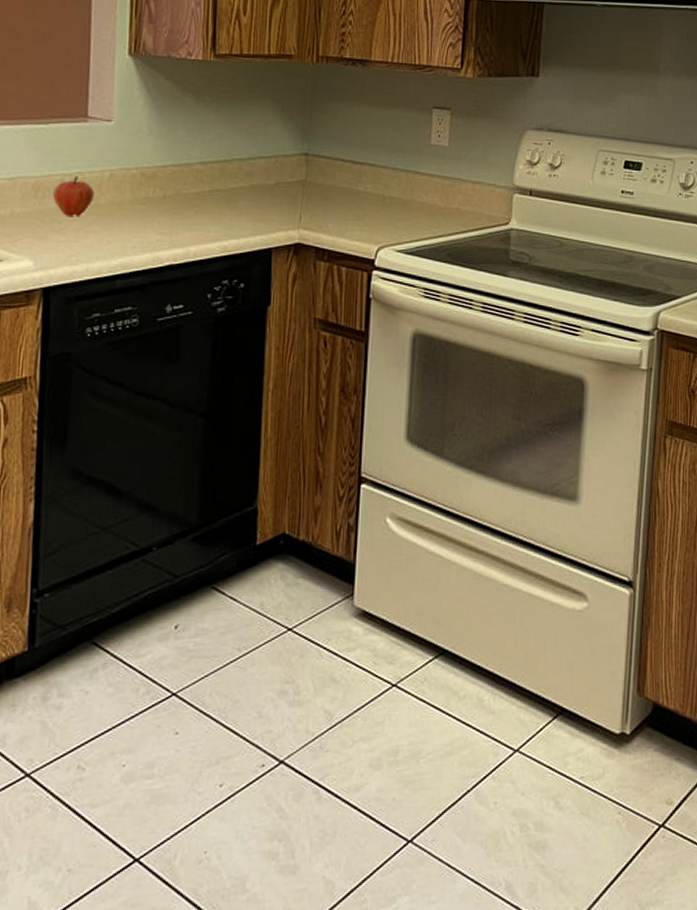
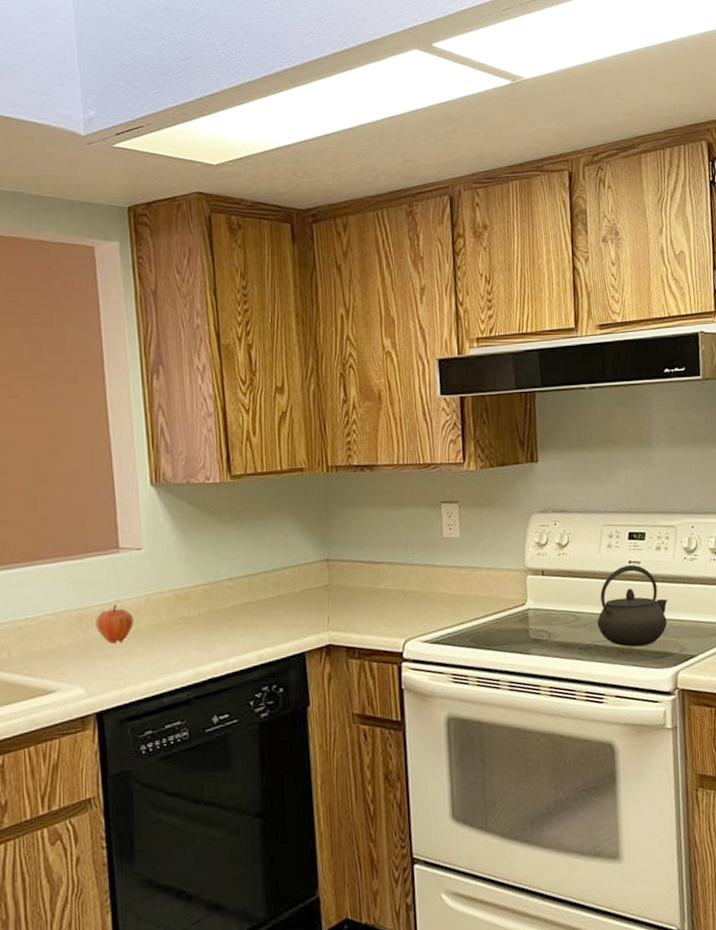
kettle: none [581,195,657,281] -> present [597,565,668,647]

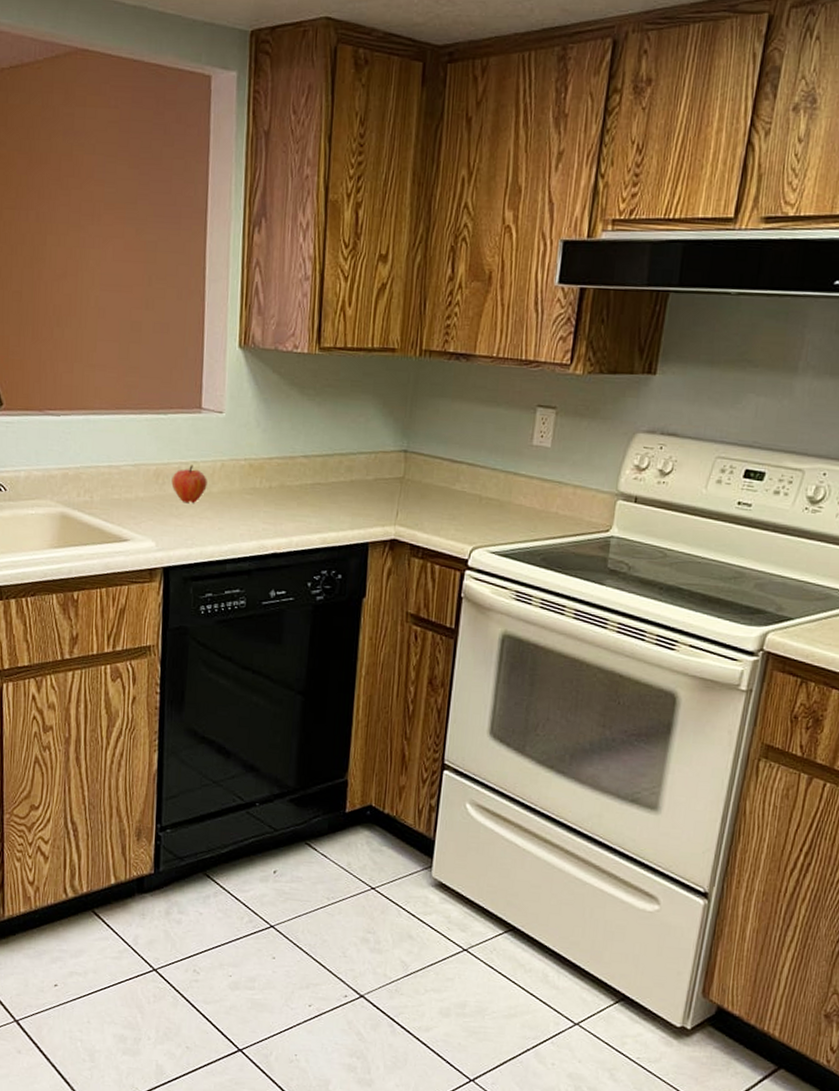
kettle: present [597,565,668,647] -> none [686,506,774,598]

